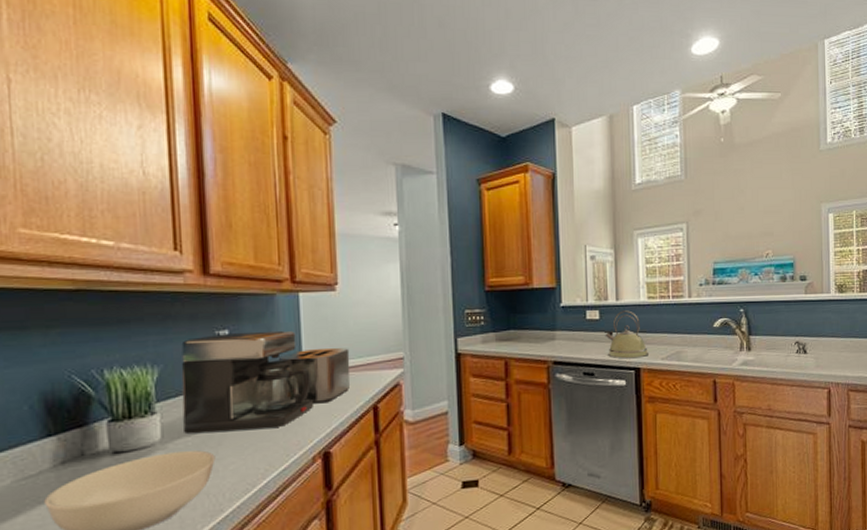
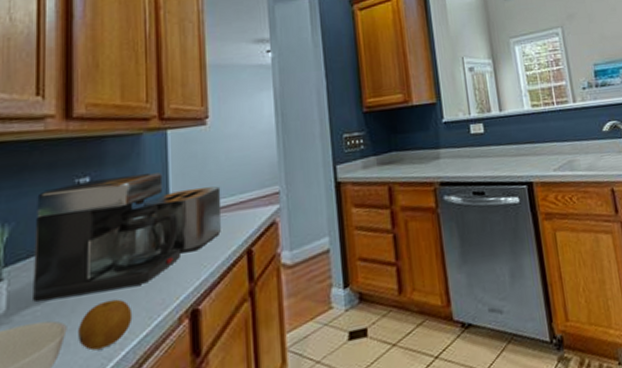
fruit: none [224,437,272,478] -> present [77,299,133,351]
kettle: present [603,310,648,359] -> none [490,121,539,174]

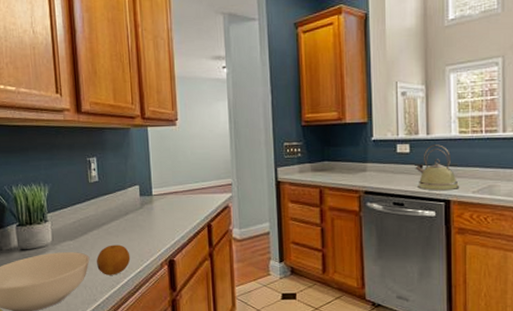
coffee maker: present [33,172,180,302] -> none [63,158,160,238]
toaster: present [142,186,222,254] -> none [133,174,189,220]
kettle: none [490,121,539,174] -> present [413,144,459,191]

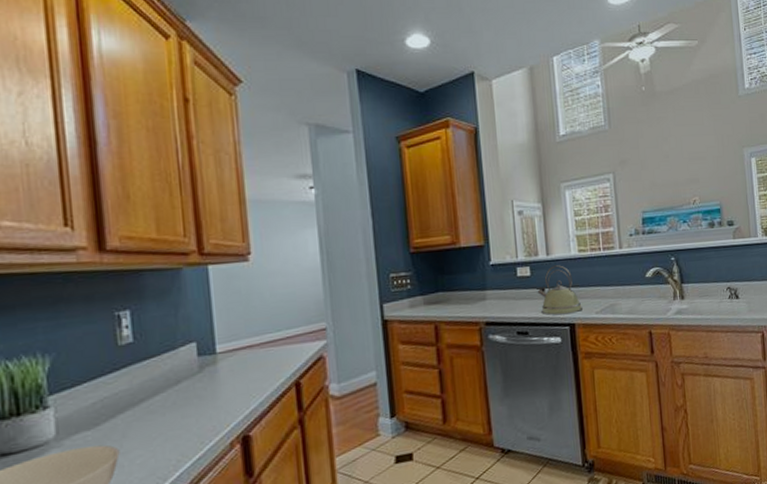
fruit: present [96,244,131,275] -> none [129,425,185,472]

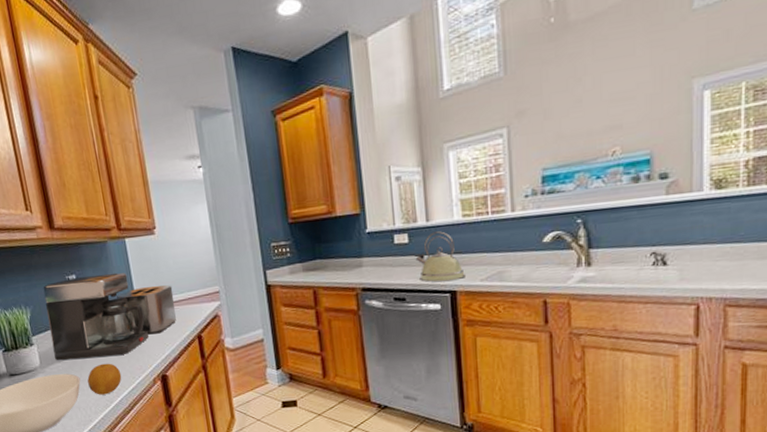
coffee maker: none [76,307,229,427] -> present [43,272,149,360]
fruit: none [129,425,185,472] -> present [87,363,122,395]
toaster: none [187,322,269,385] -> present [116,285,176,335]

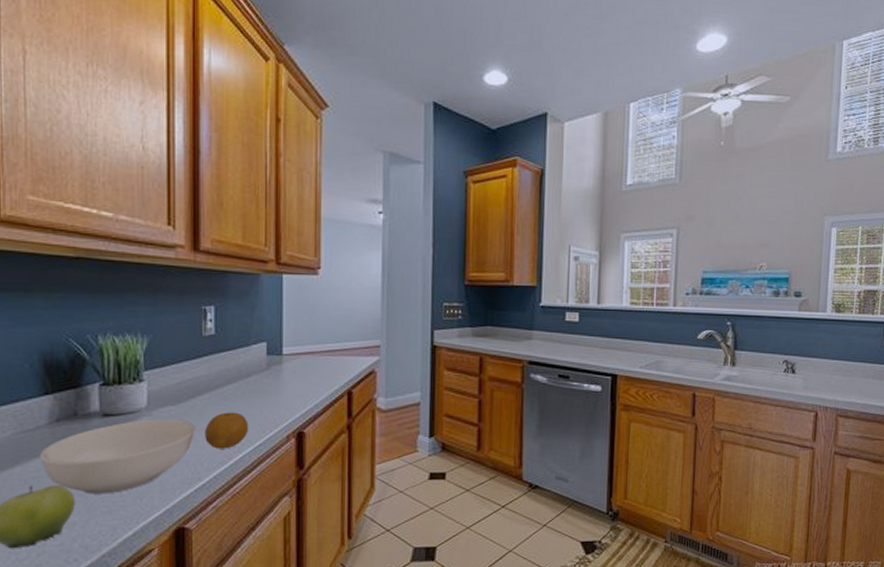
coffee maker: present [43,272,149,360] -> none [168,308,290,404]
toaster: present [116,285,176,335] -> none [259,331,328,385]
kettle: present [414,231,465,283] -> none [582,315,627,365]

